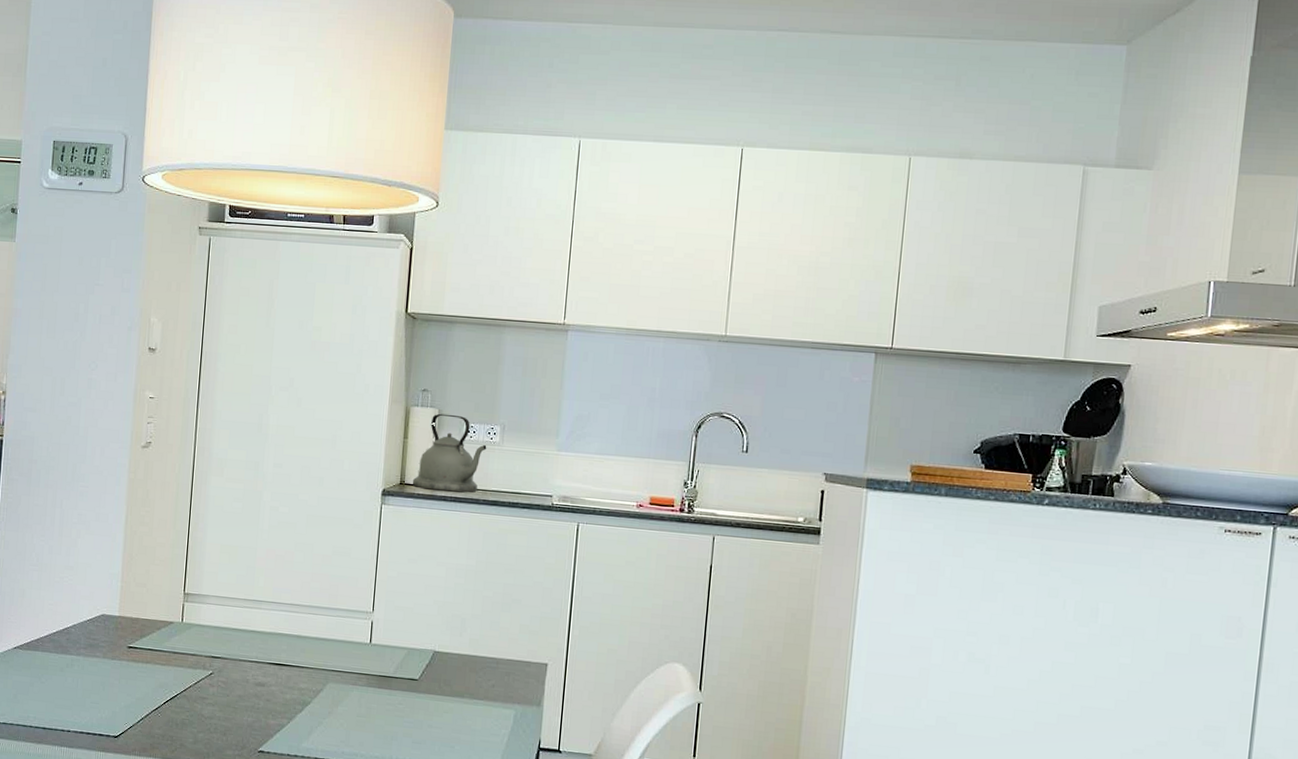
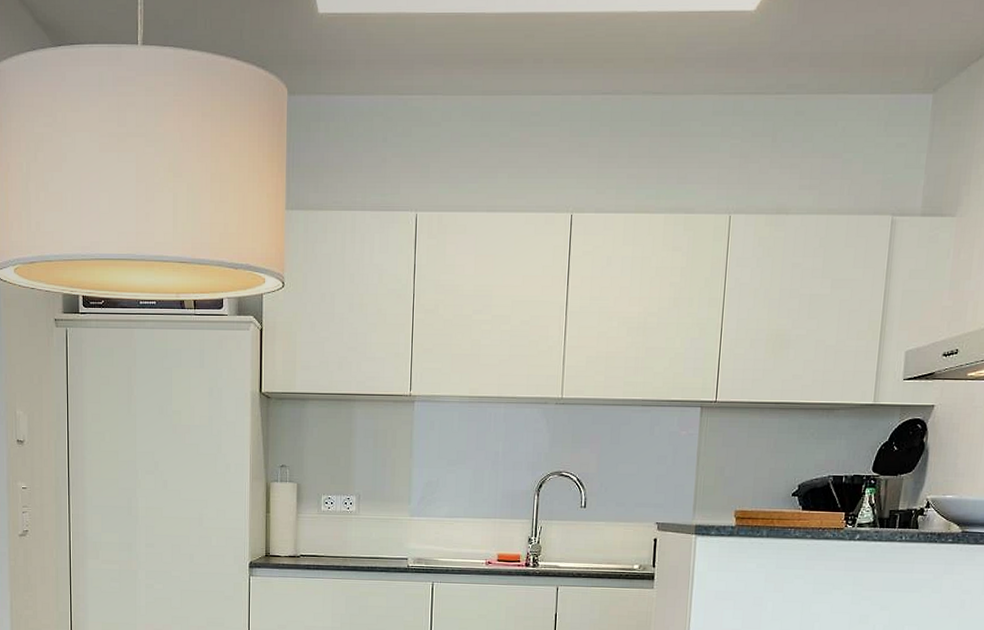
kettle: present [413,413,487,493] -> none [278,487,344,561]

